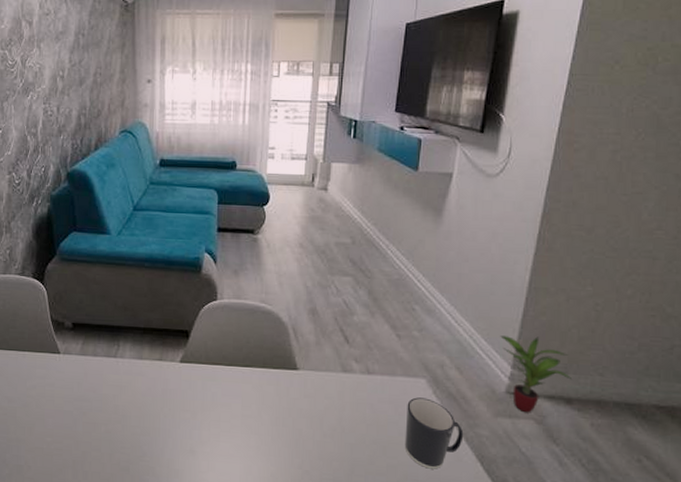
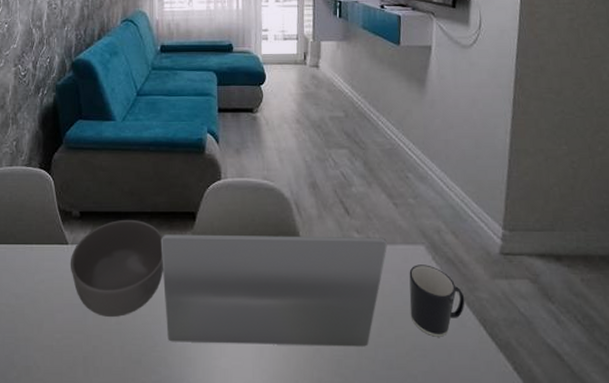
bowl: none [61,333,155,426] -> present [70,219,164,317]
laptop: none [152,350,386,473] -> present [160,234,387,347]
potted plant: present [500,336,571,413] -> none [489,196,558,273]

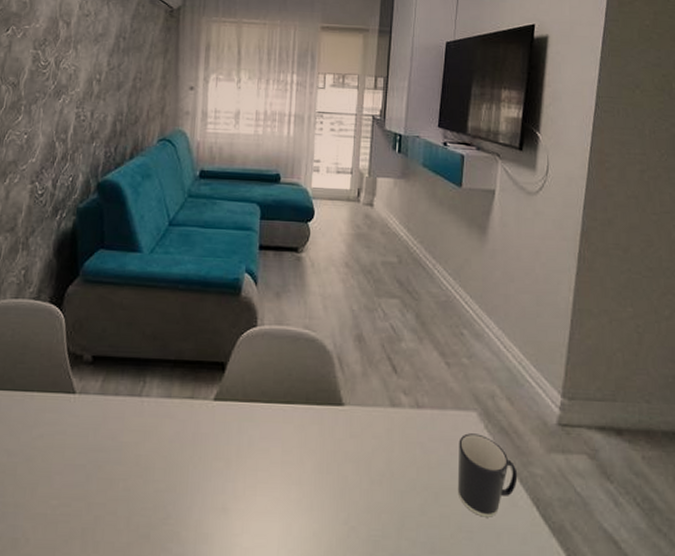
bowl: present [70,219,164,317] -> none [75,367,186,482]
laptop: present [160,234,387,347] -> none [182,386,436,526]

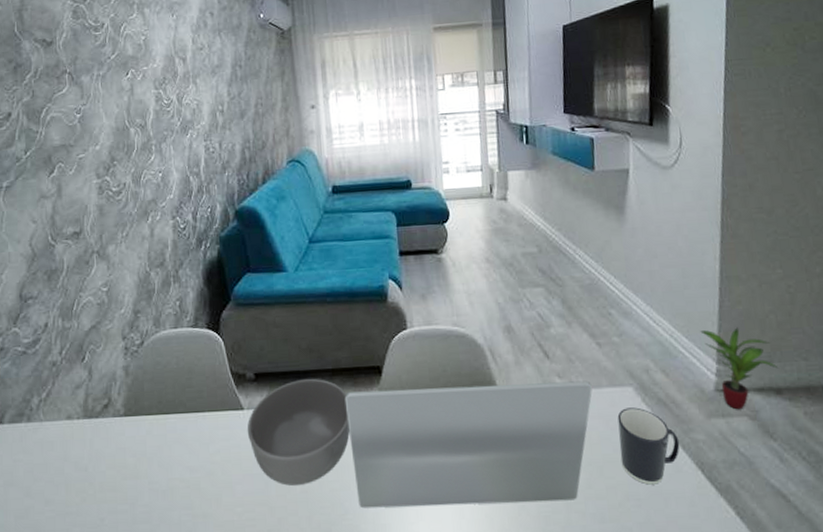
bowl: none [75,367,186,482] -> present [247,378,351,486]
laptop: none [182,386,436,526] -> present [344,380,593,509]
potted plant: none [548,361,620,447] -> present [700,327,777,410]

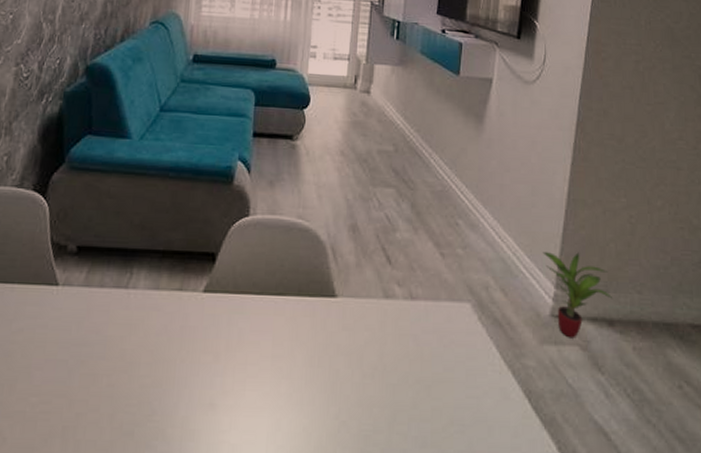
bowl: present [247,378,351,486] -> none [58,257,175,377]
laptop: present [344,380,593,509] -> none [168,278,430,420]
mug: present [617,407,680,485] -> none [450,325,510,410]

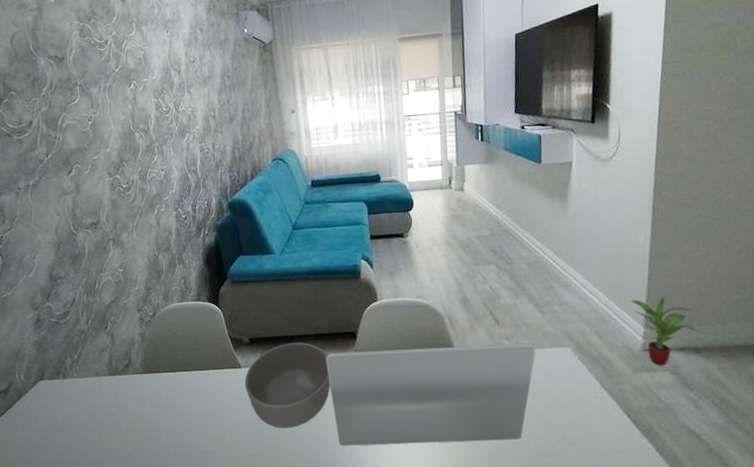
bowl: none [58,257,175,377] -> present [244,342,331,428]
laptop: none [168,278,430,420] -> present [325,342,536,446]

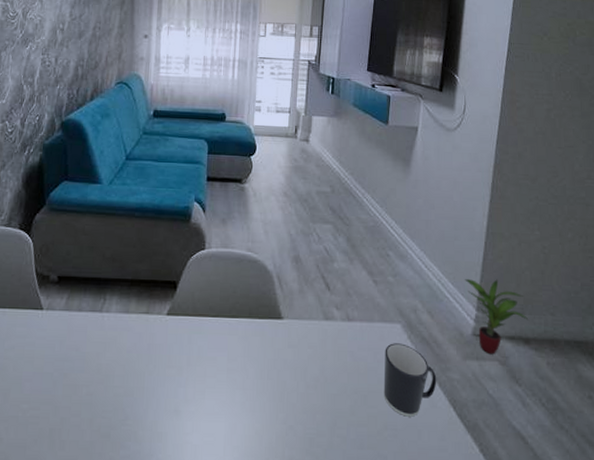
bowl: present [244,342,331,428] -> none [43,286,142,388]
laptop: present [325,342,536,446] -> none [139,303,365,425]
mug: none [557,364,610,427] -> present [383,343,437,417]

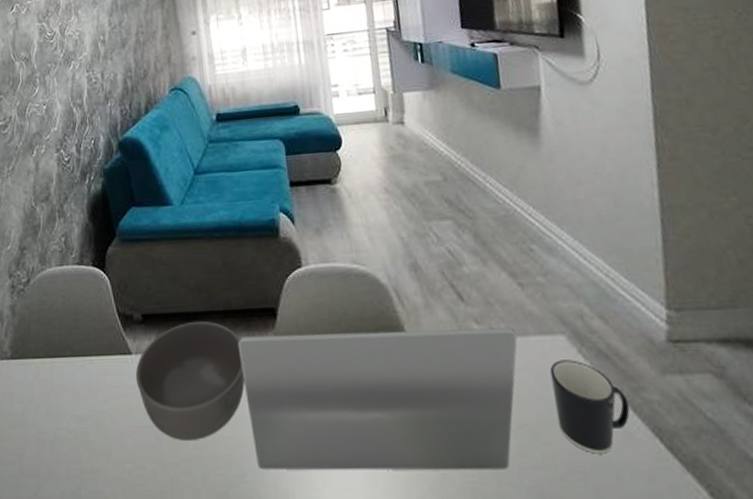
bowl: none [43,286,142,388] -> present [135,320,246,440]
laptop: none [139,303,365,425] -> present [237,327,518,471]
potted plant: present [465,279,528,355] -> none [642,265,744,365]

